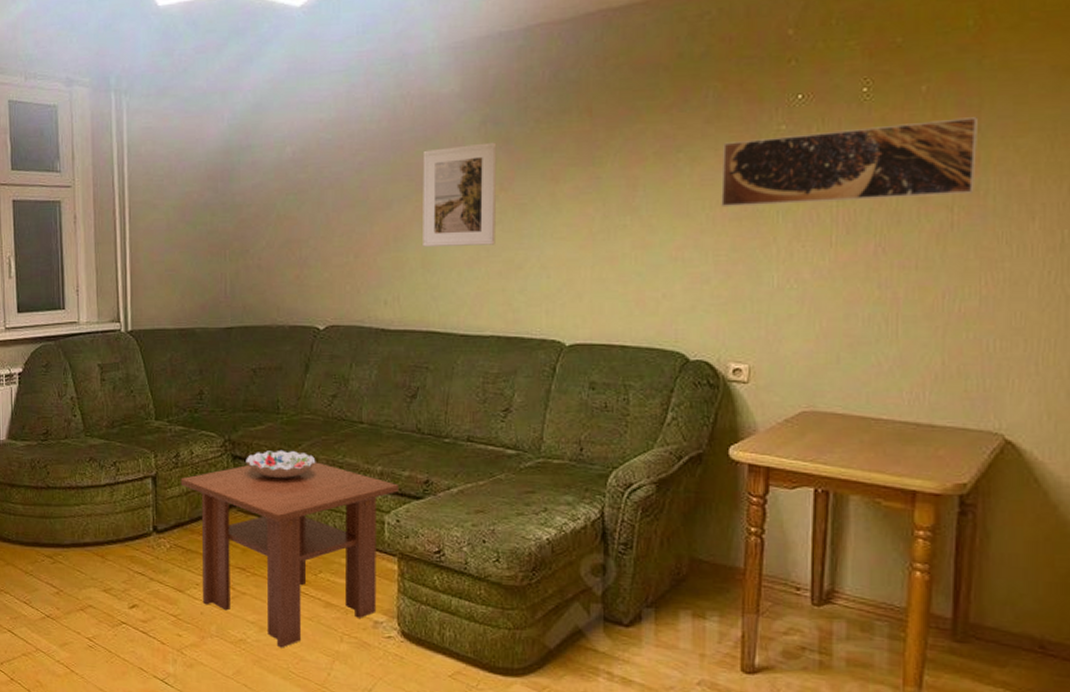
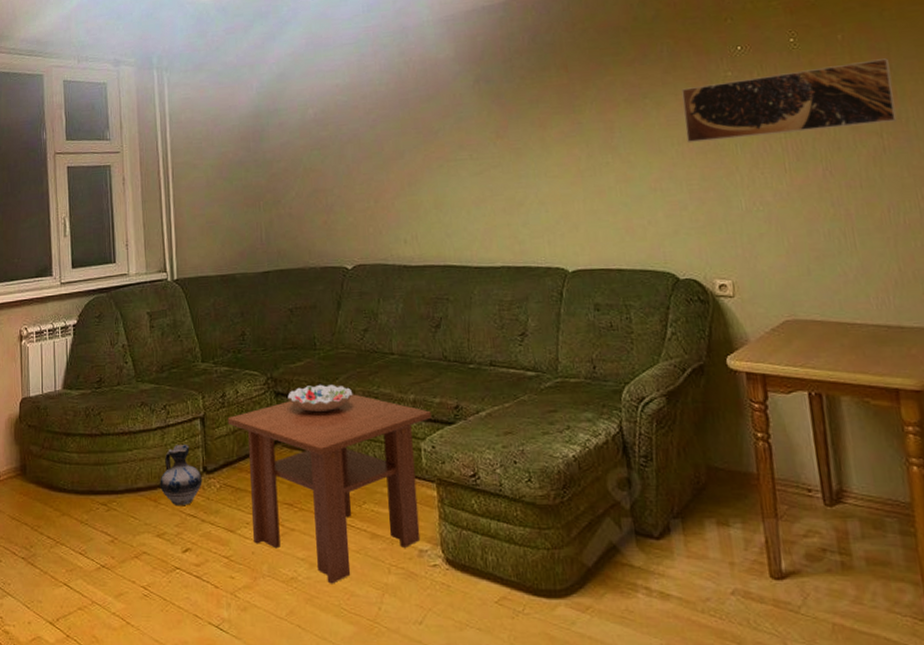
ceramic jug: none [107,503,152,564] -> present [160,445,202,506]
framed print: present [422,142,497,247] -> none [427,97,498,190]

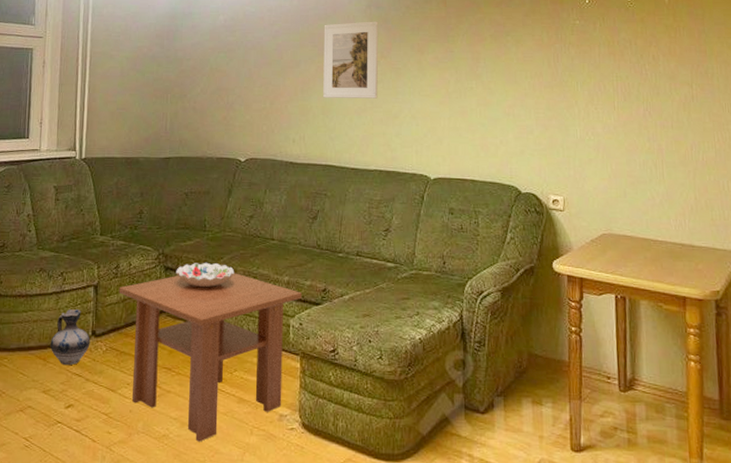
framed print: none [427,97,498,190] -> present [323,21,379,99]
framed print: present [681,58,898,143] -> none [537,23,705,78]

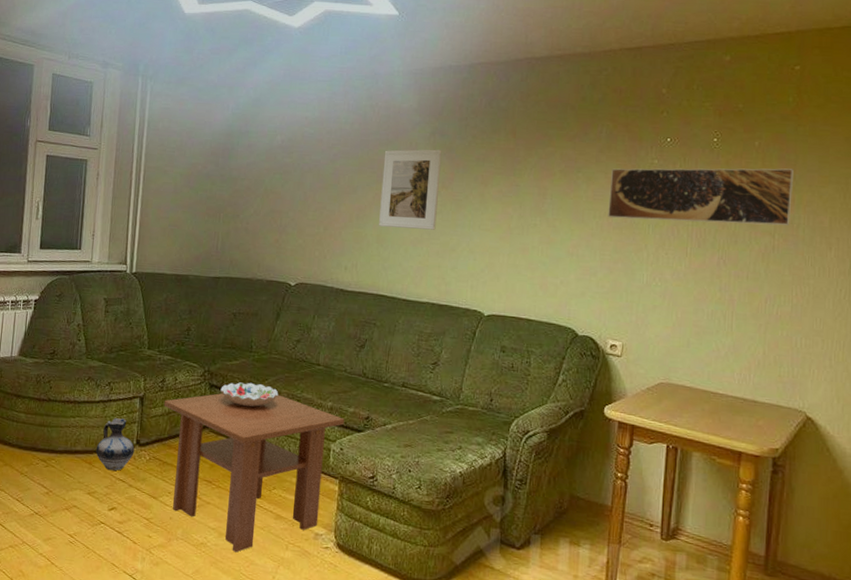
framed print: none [537,23,705,78] -> present [608,168,793,226]

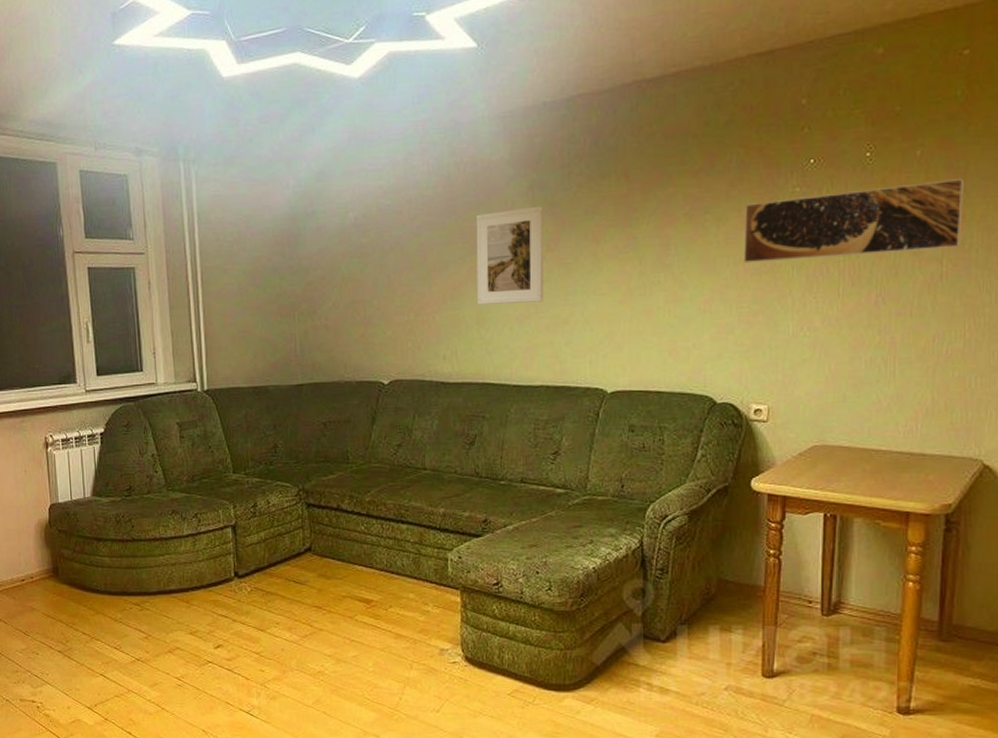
ceramic jug: present [96,418,135,471] -> none [192,551,234,608]
coffee table: present [164,393,344,553] -> none [258,506,460,677]
decorative bowl: present [220,382,279,407] -> none [319,496,384,524]

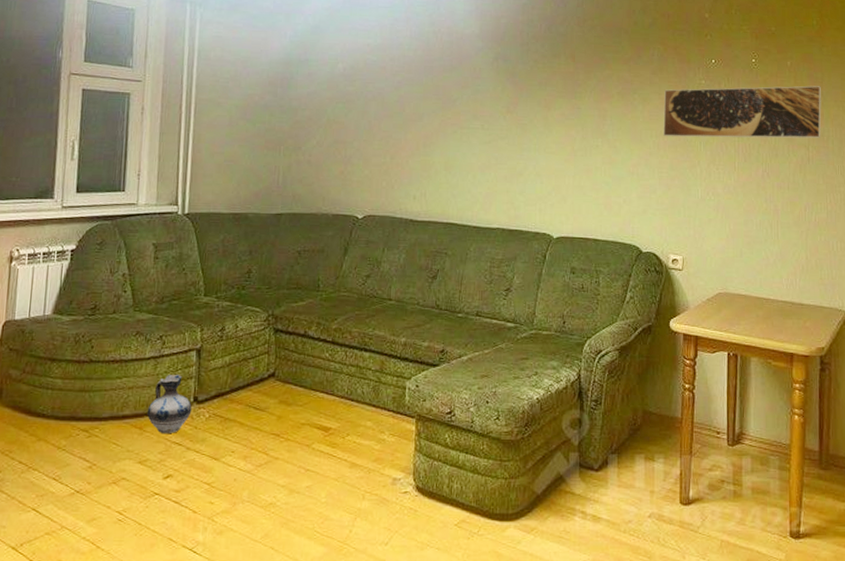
ceramic jug: none [192,551,234,608] -> present [147,375,192,434]
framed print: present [476,206,544,305] -> none [446,74,506,155]

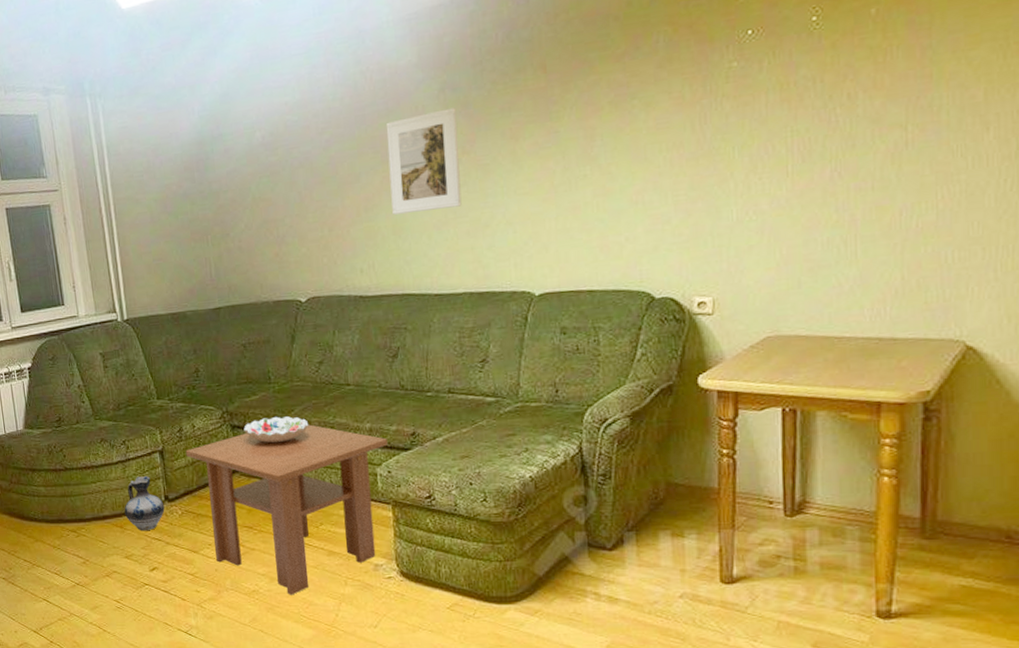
coffee table: none [224,334,419,509] -> present [185,424,387,595]
decorative bowl: none [286,323,349,350] -> present [243,416,309,443]
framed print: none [446,74,506,155] -> present [385,107,462,215]
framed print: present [663,85,822,139] -> none [676,34,929,149]

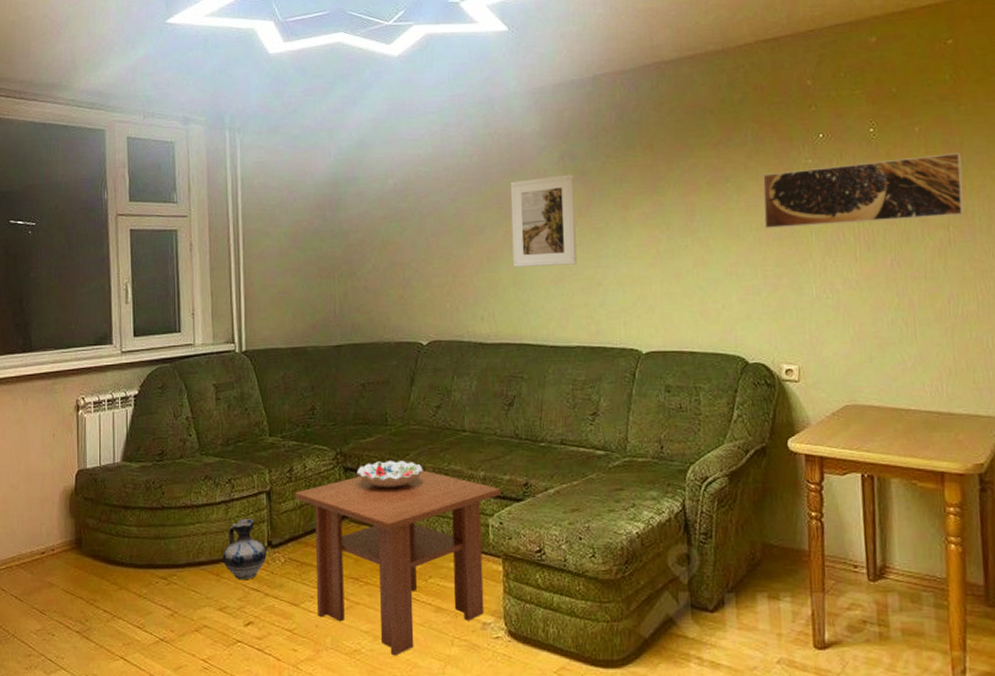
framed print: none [676,34,929,149] -> present [763,153,964,229]

